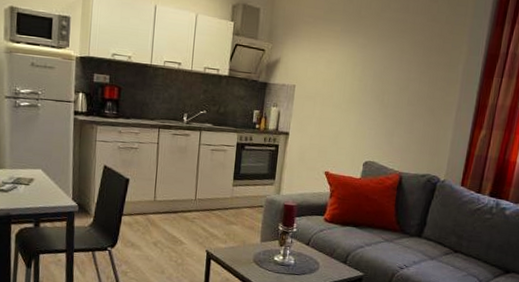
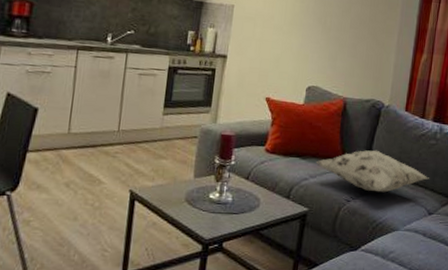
decorative pillow: none [372,222,483,262] -> present [317,150,429,193]

